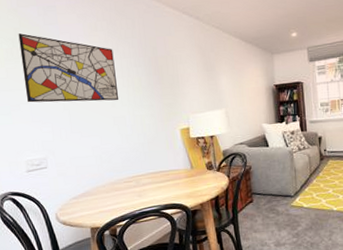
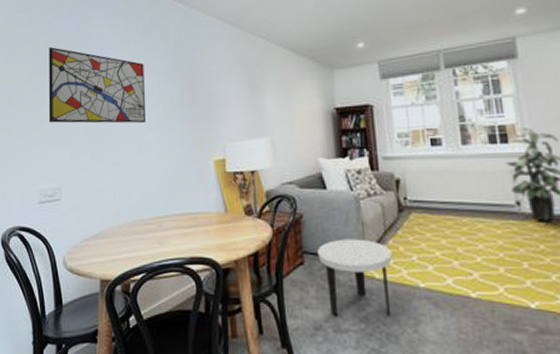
side table: none [263,181,315,236] -> present [318,238,392,318]

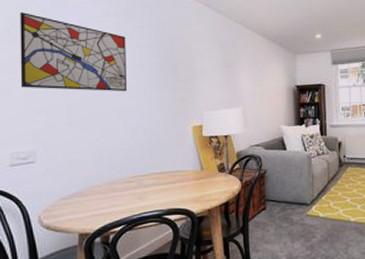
side table: present [318,238,392,318] -> none [277,188,333,248]

